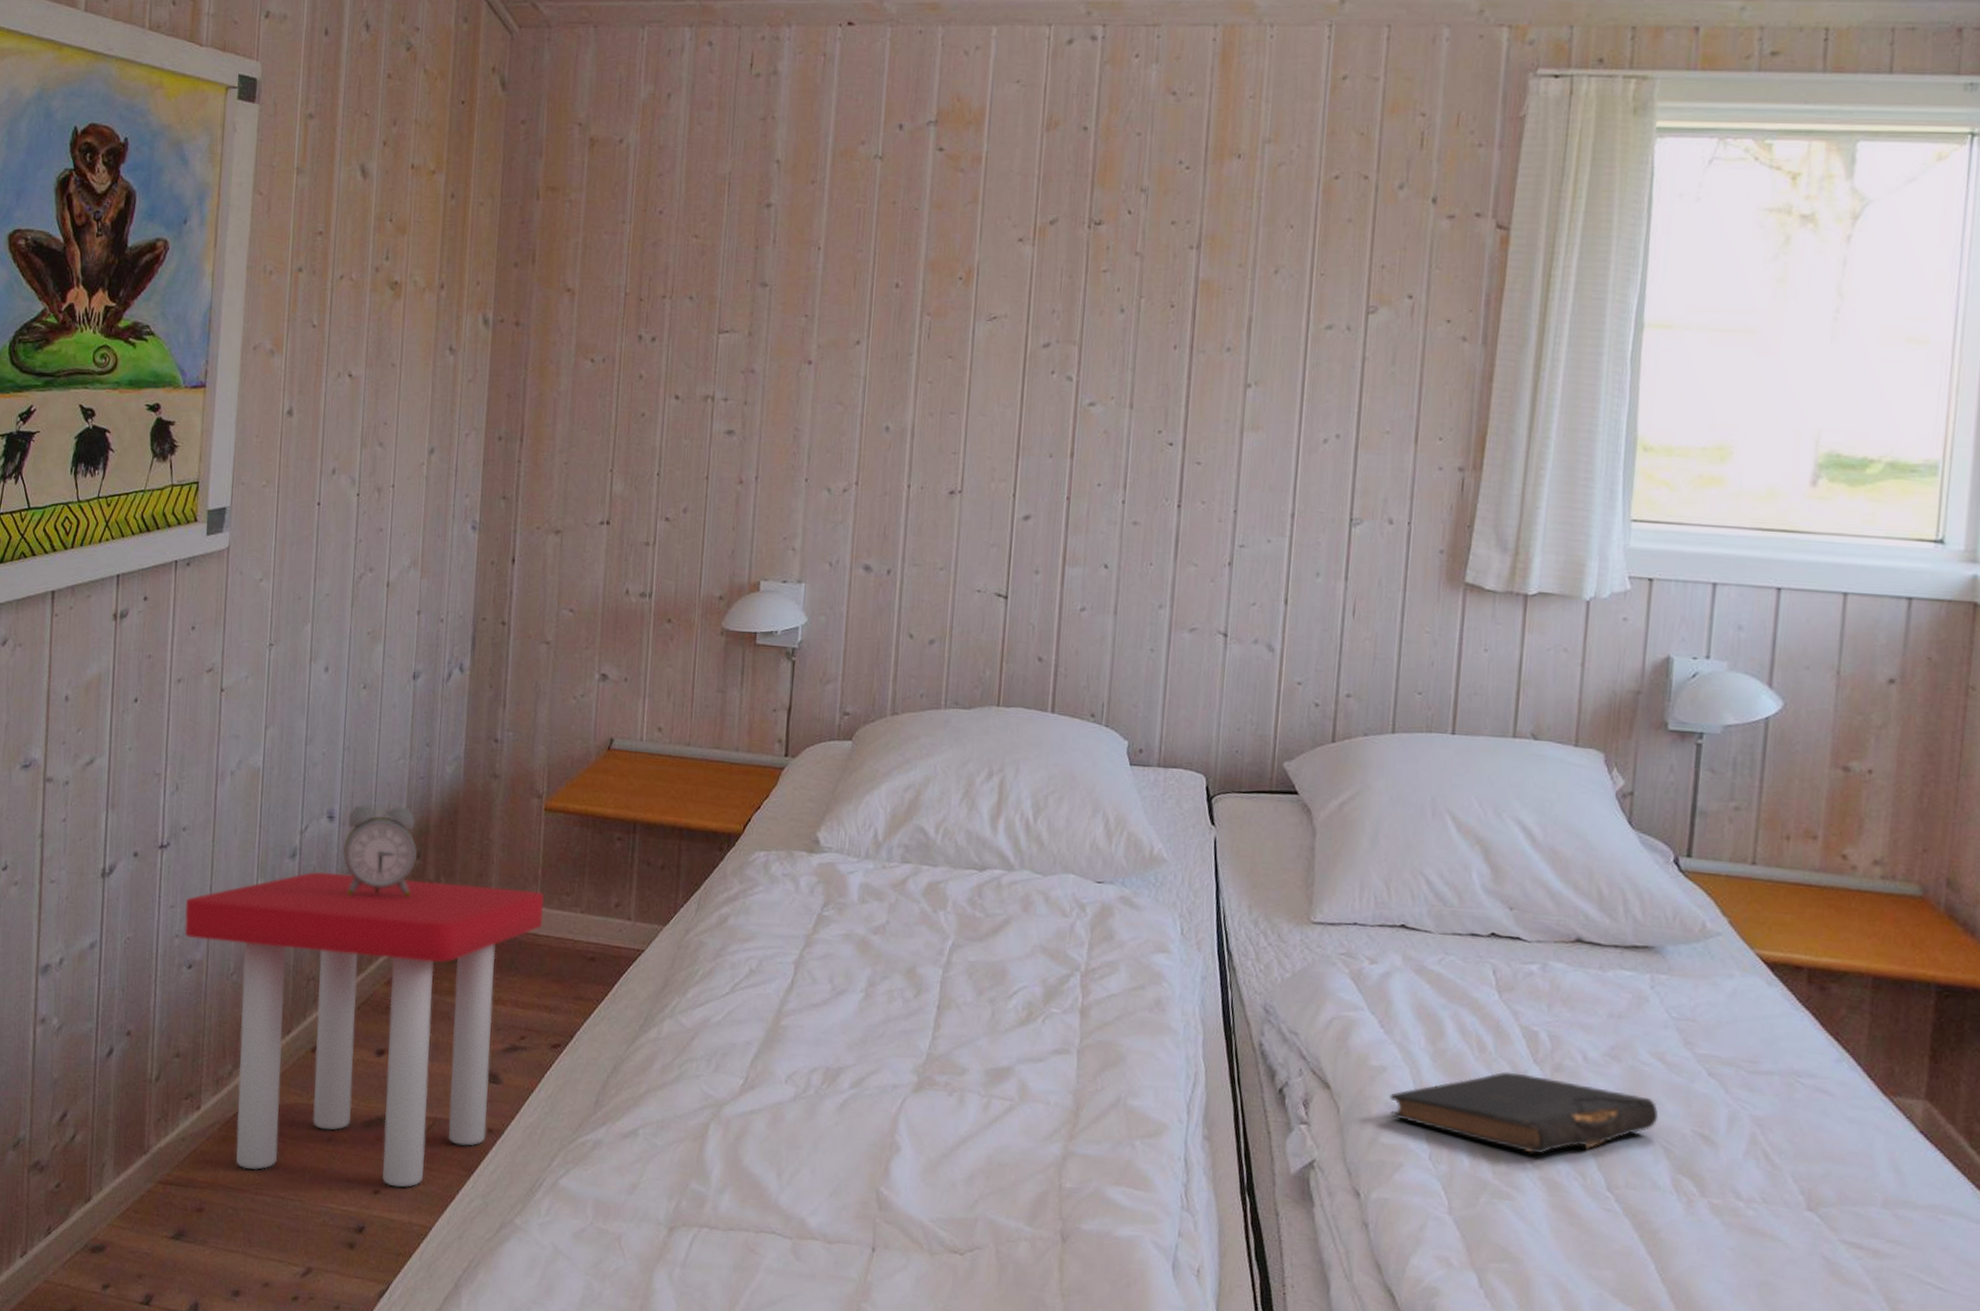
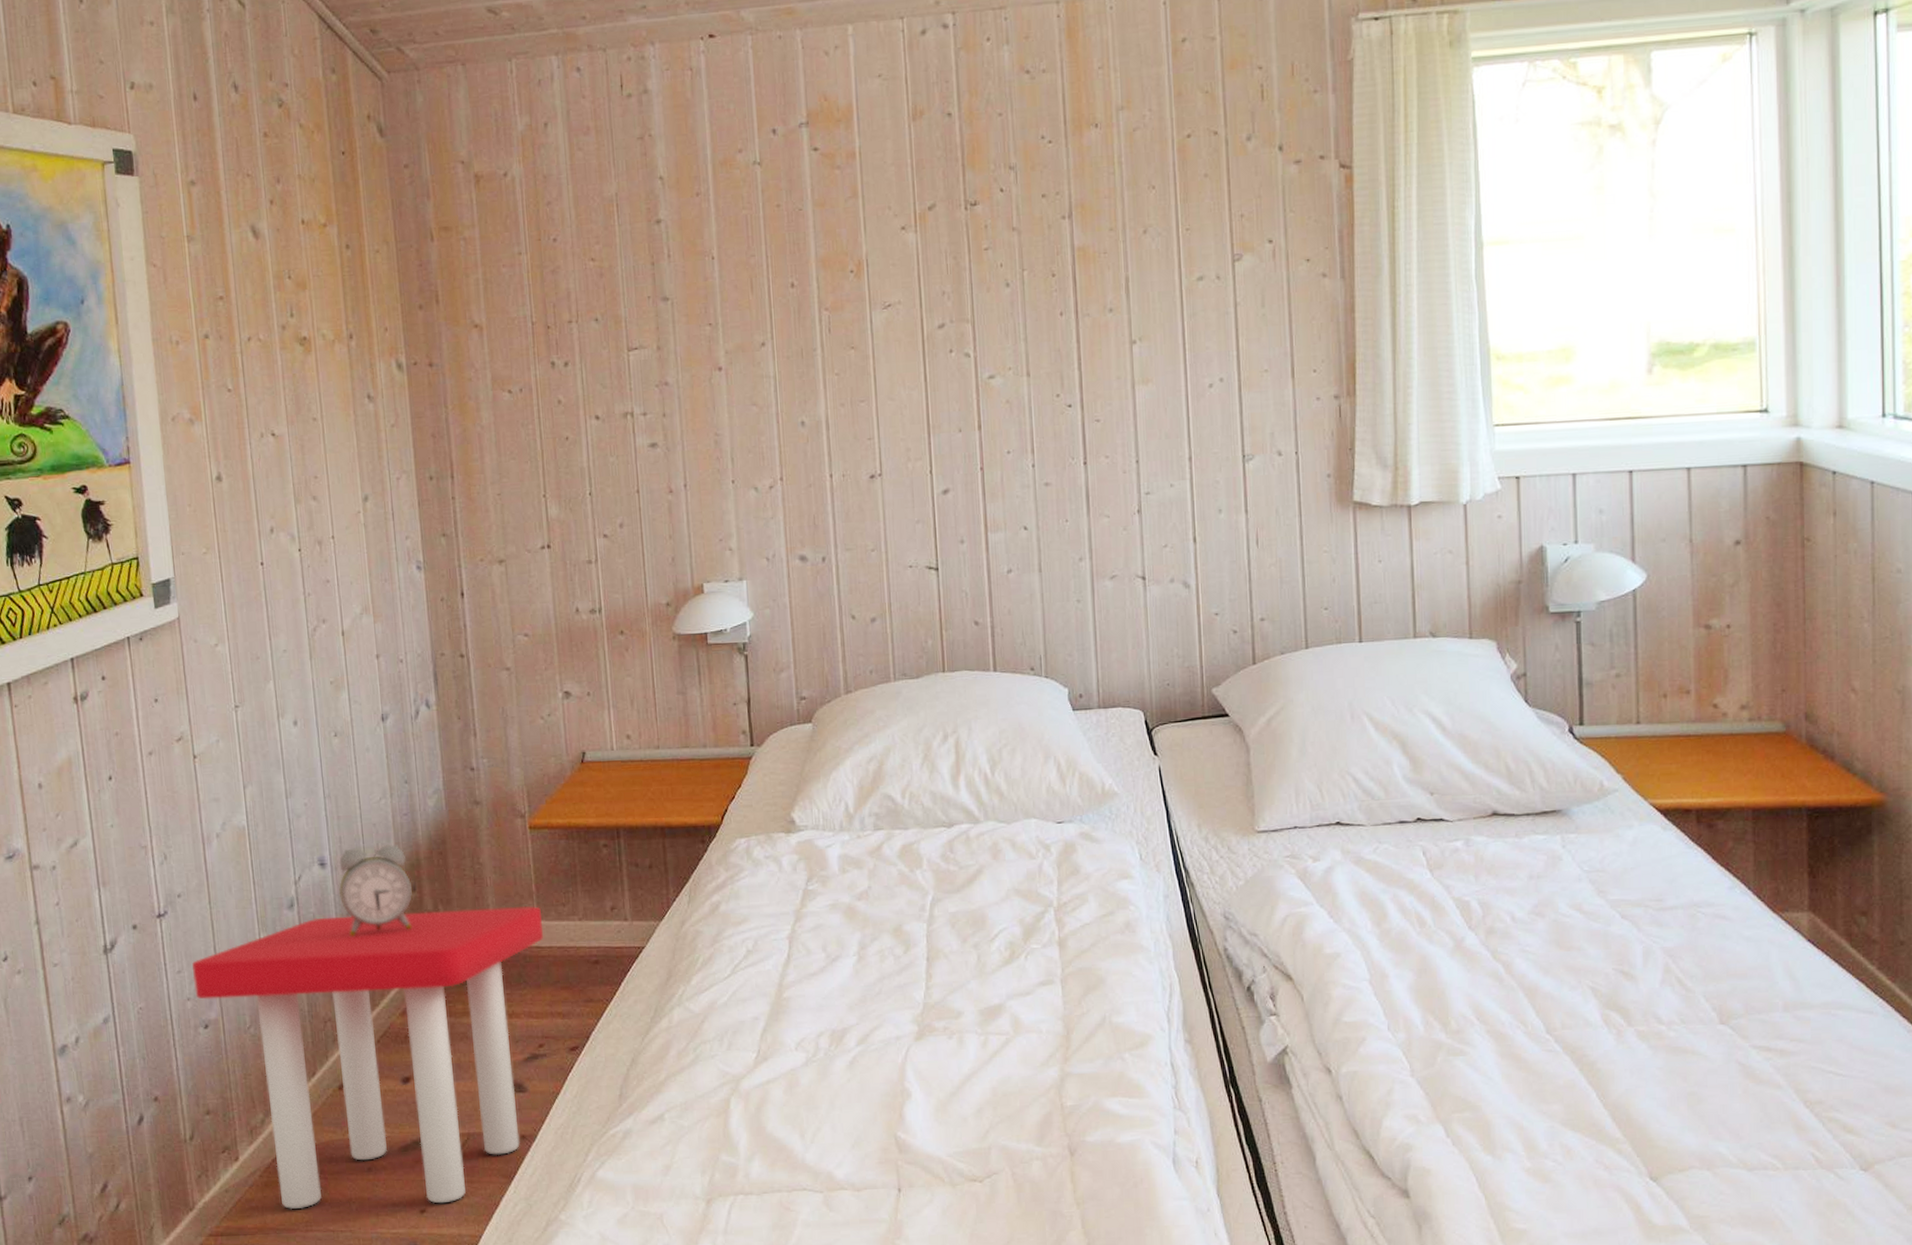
book: present [1388,1071,1659,1154] -> none [1345,941,1583,1011]

